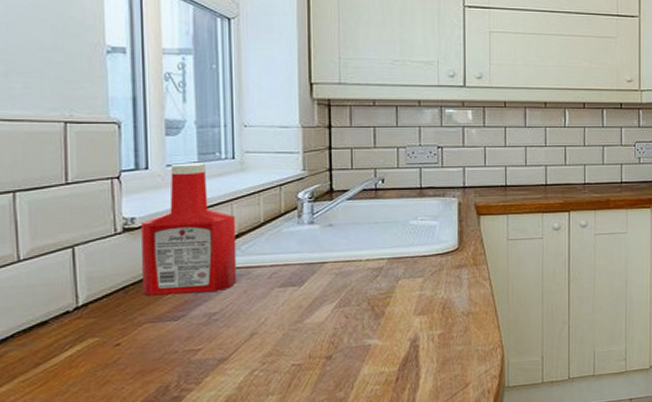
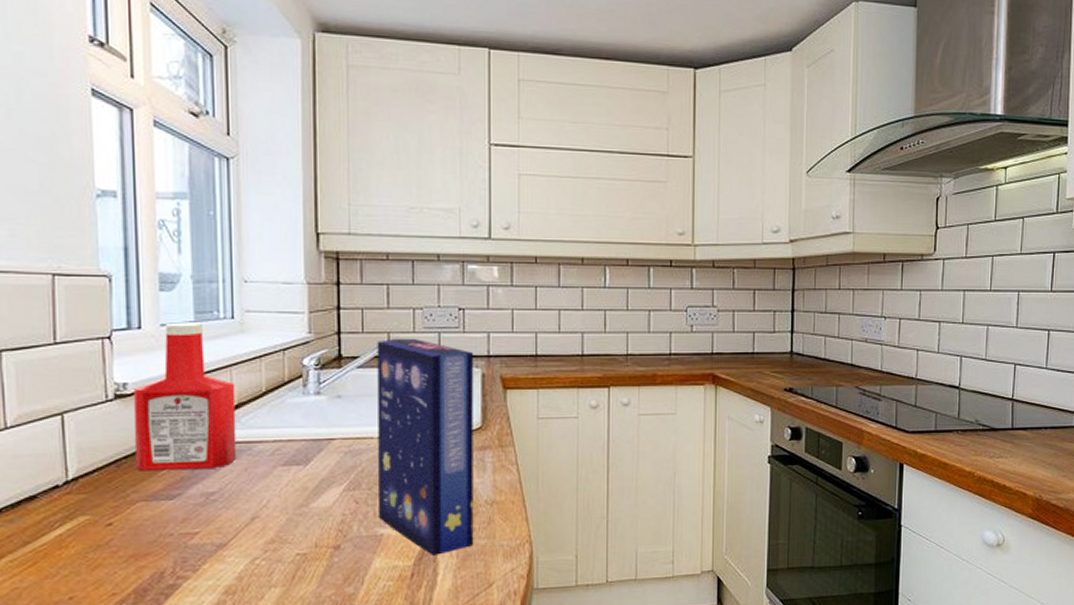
cereal box: none [365,173,452,362] -> present [377,338,474,556]

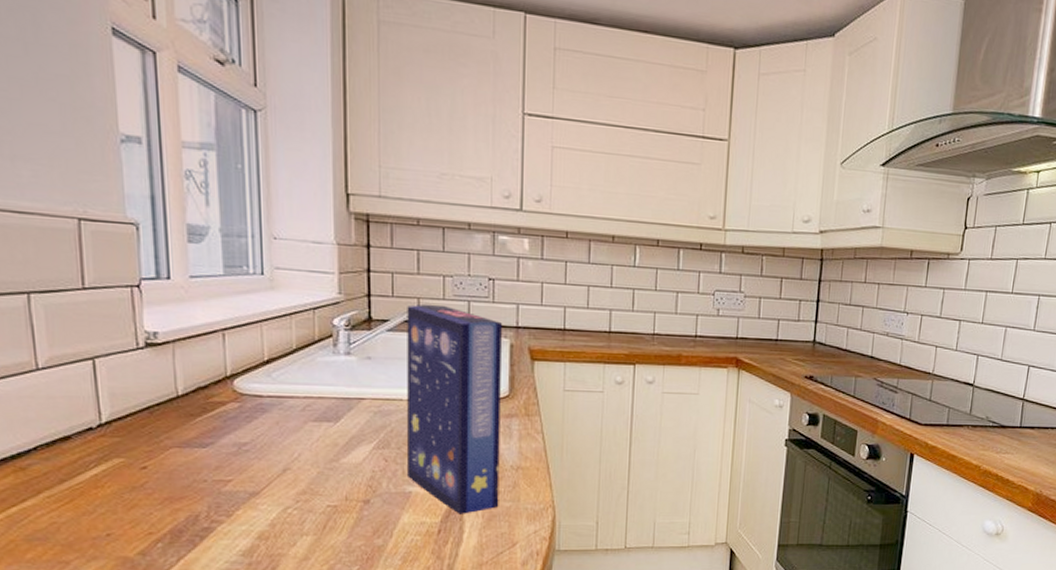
ketchup bottle: present [134,322,237,471] -> none [165,275,268,420]

